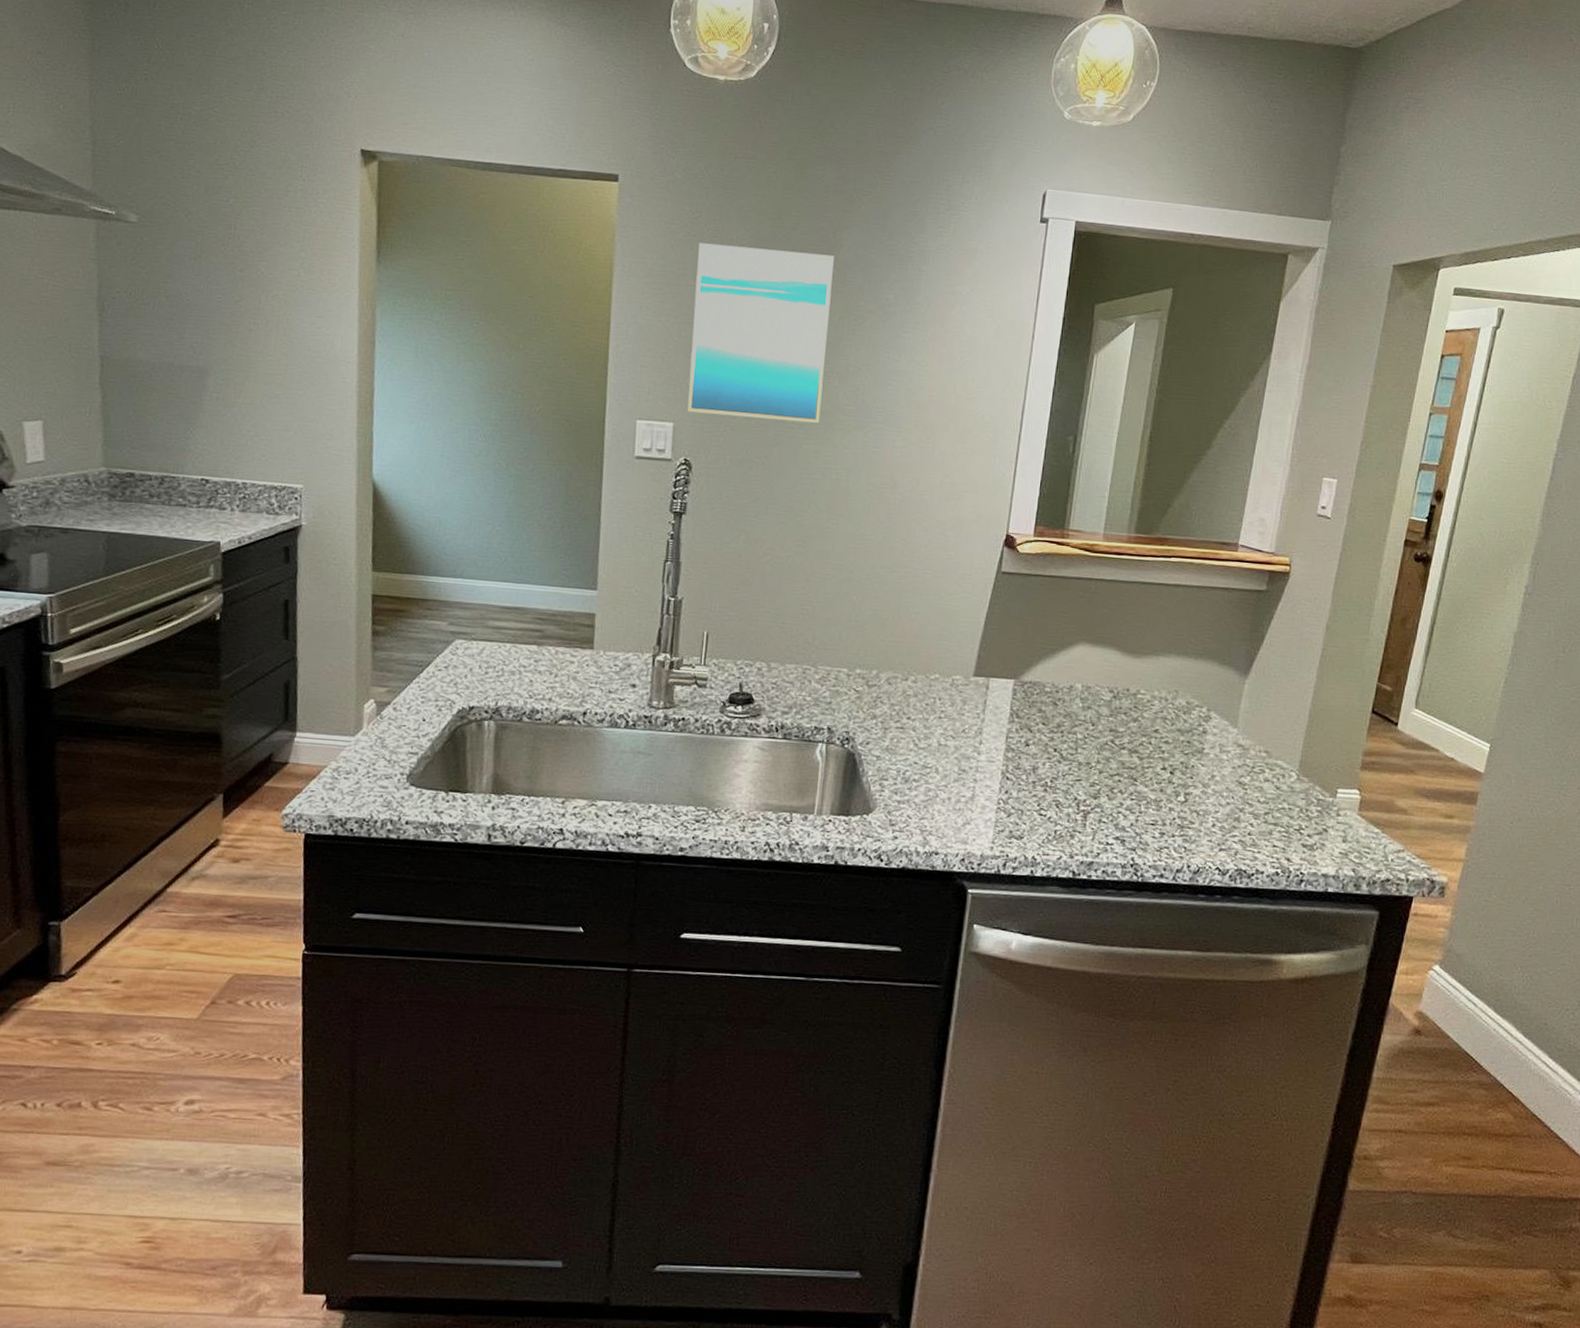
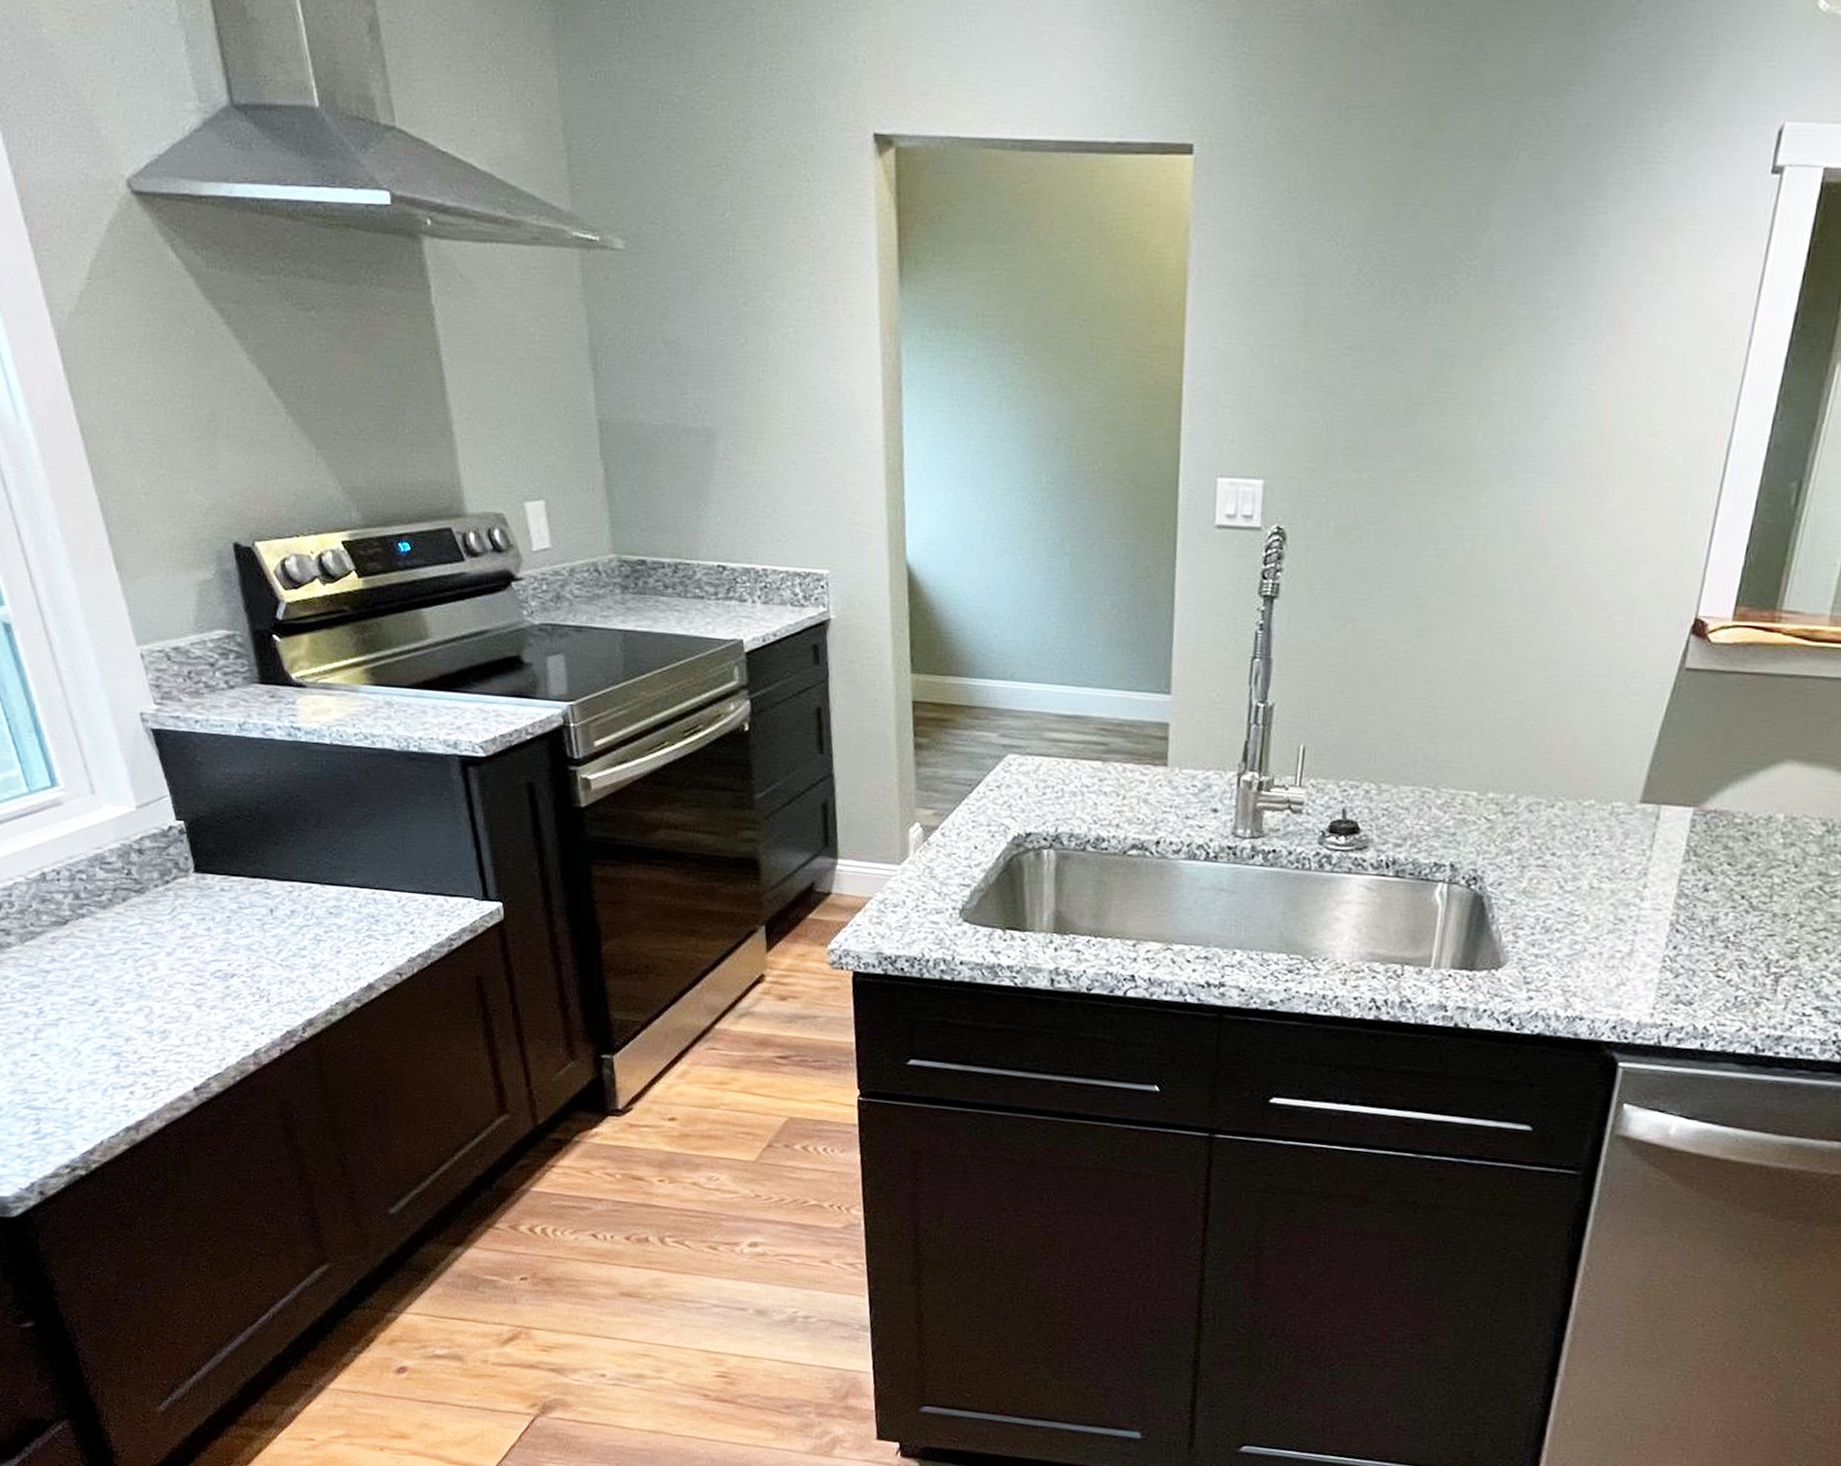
wall art: present [687,242,834,424] -> none [1281,233,1477,476]

